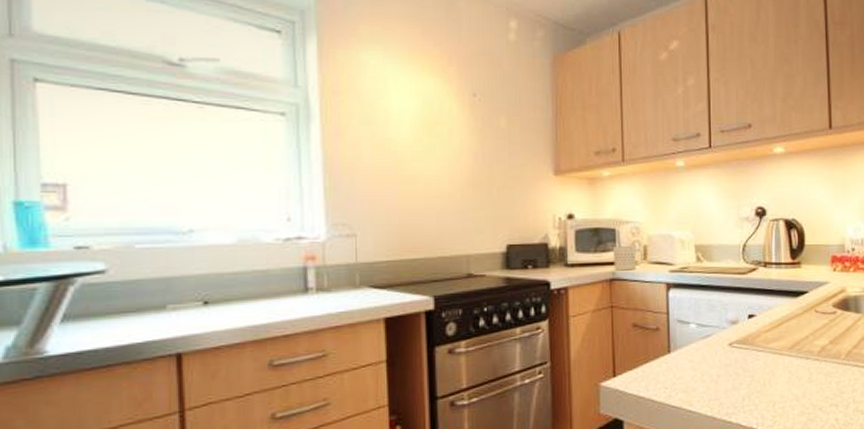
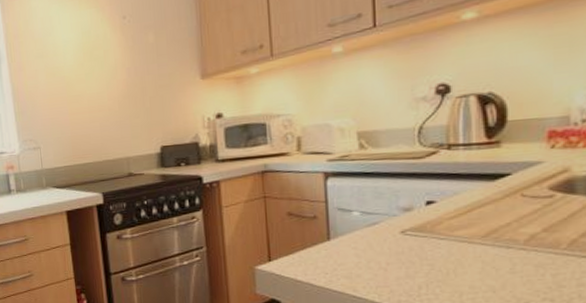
mug: present [613,245,643,271] -> none [264,138,297,163]

